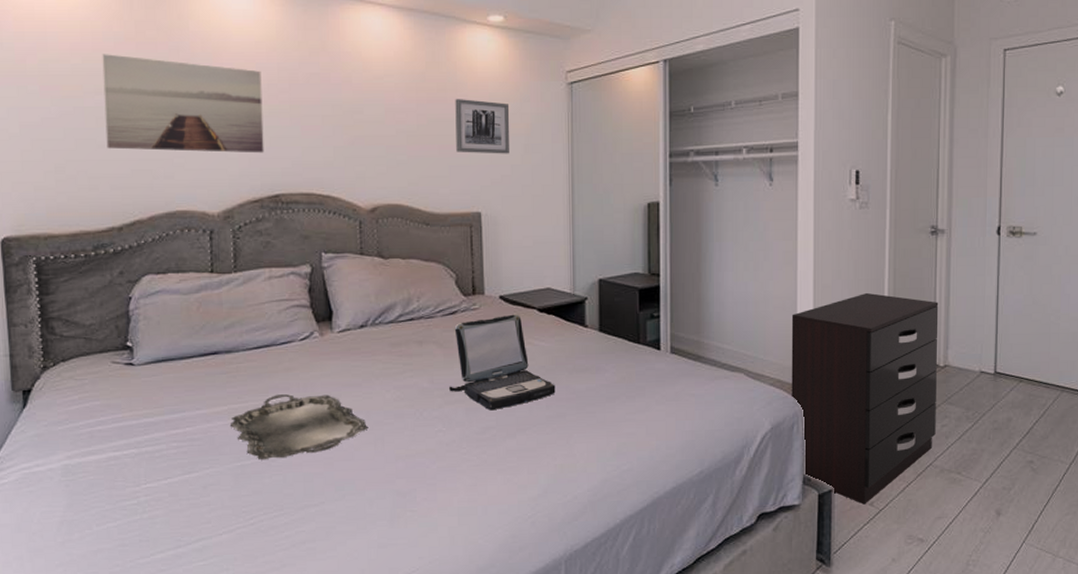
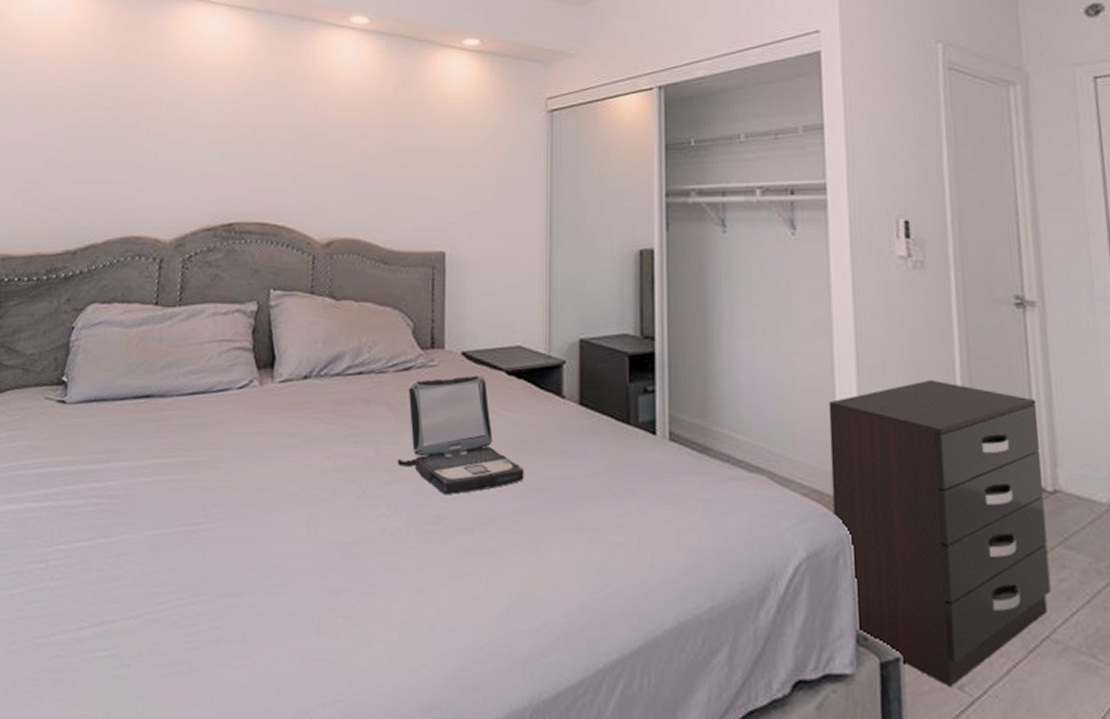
wall art: present [102,54,264,153] -> none [74,77,229,179]
serving tray: present [229,394,369,460] -> none [153,451,303,531]
wall art: present [455,99,510,154] -> none [422,126,482,188]

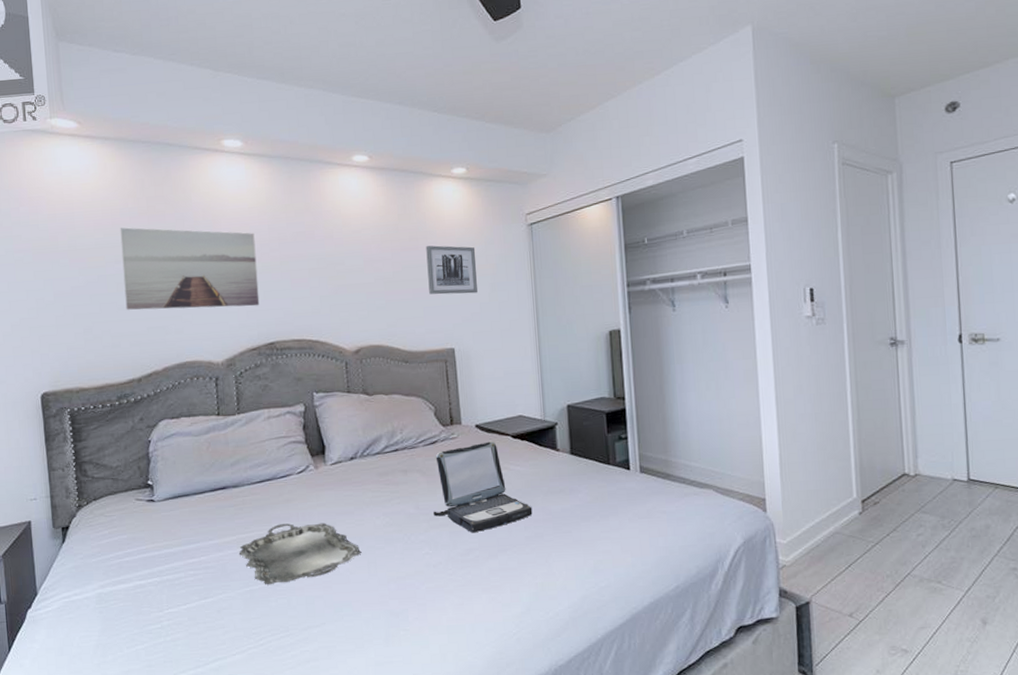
wall art: none [74,77,229,179] -> present [120,227,260,310]
serving tray: none [153,451,303,531] -> present [238,522,362,585]
wall art: none [422,126,482,188] -> present [426,245,478,295]
dresser: present [828,379,1051,687] -> none [756,406,912,616]

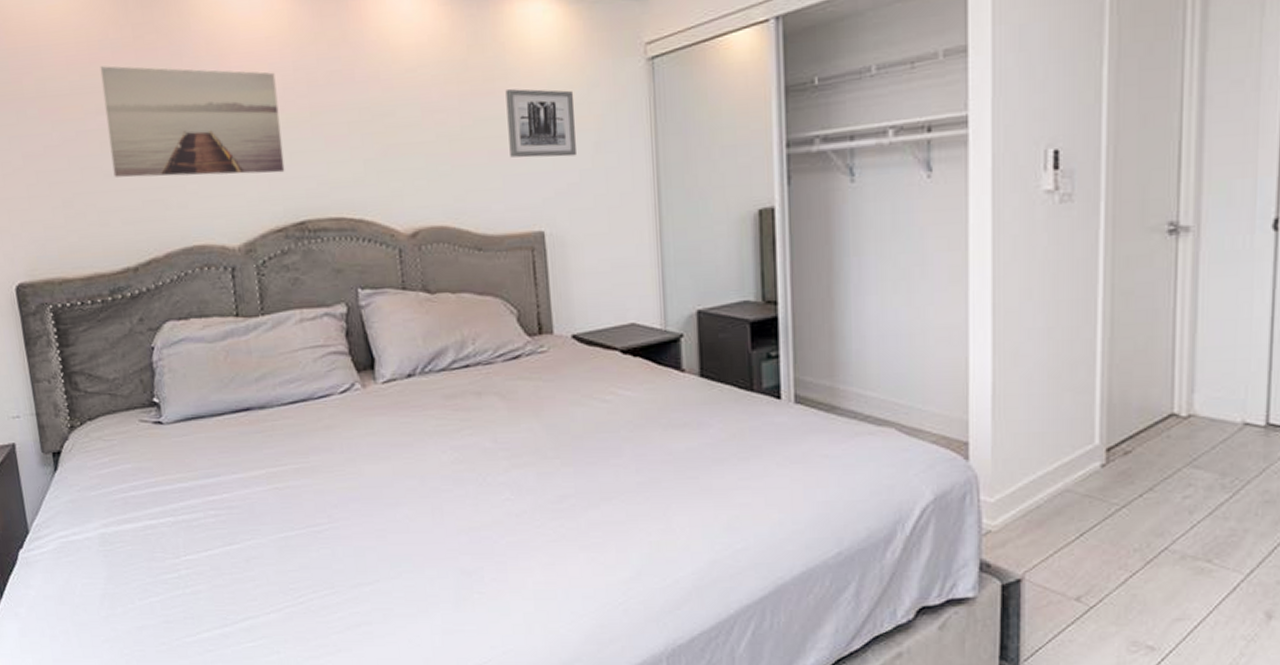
serving tray: present [238,522,362,585] -> none [269,456,424,532]
laptop: present [433,441,533,533] -> none [516,357,647,476]

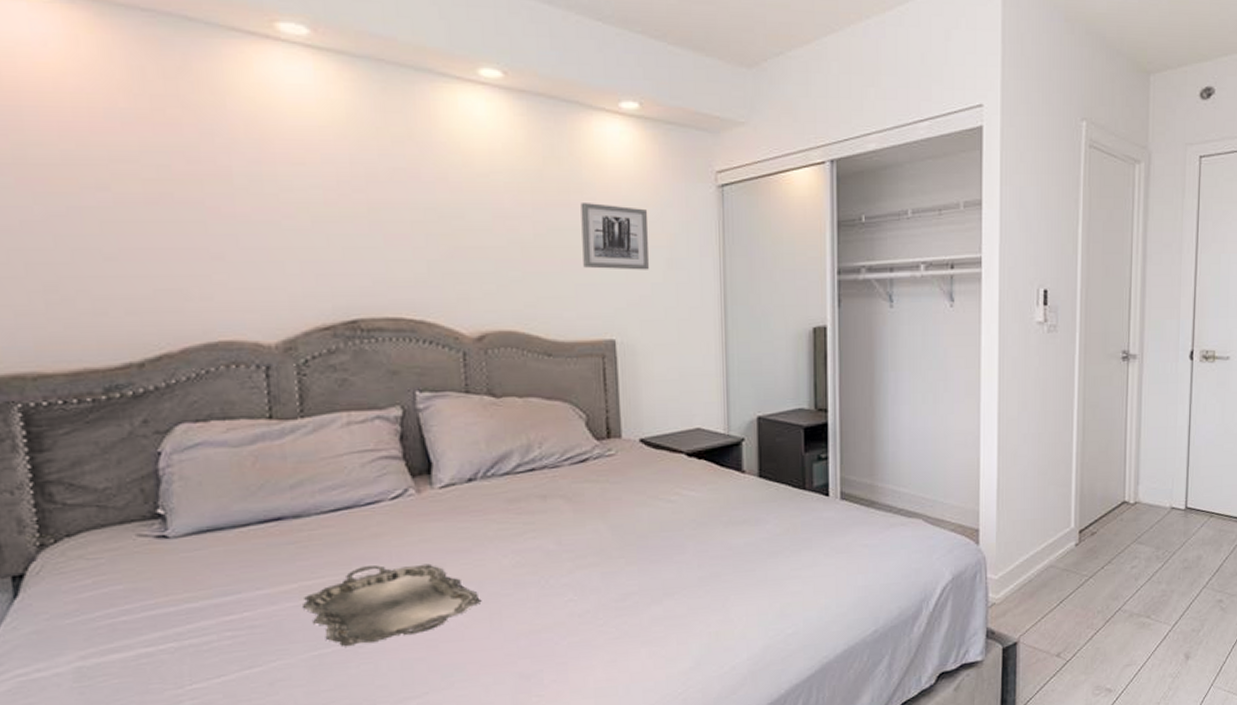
wall art: present [100,66,285,178] -> none [104,137,336,268]
serving tray: none [269,456,424,532] -> present [301,563,482,647]

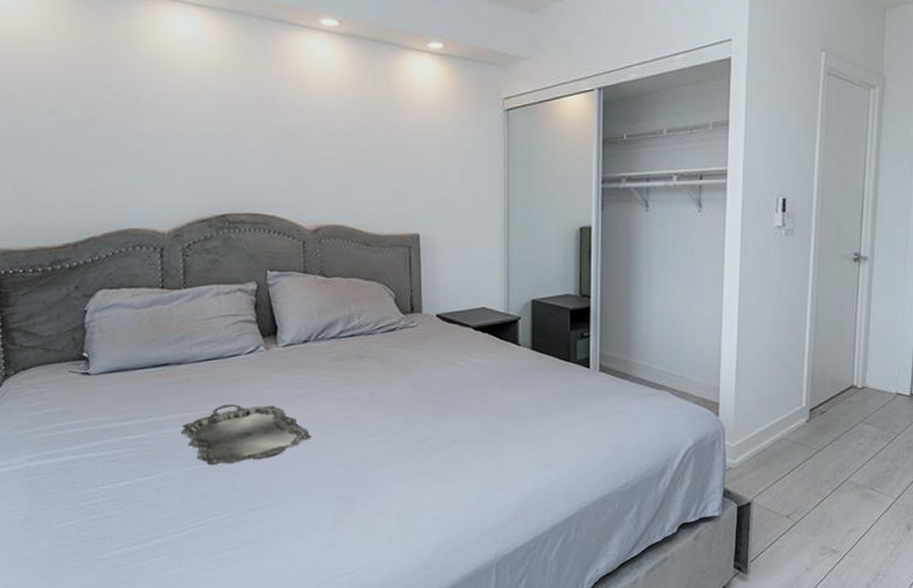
wall art: present [580,203,649,270] -> none [395,124,448,178]

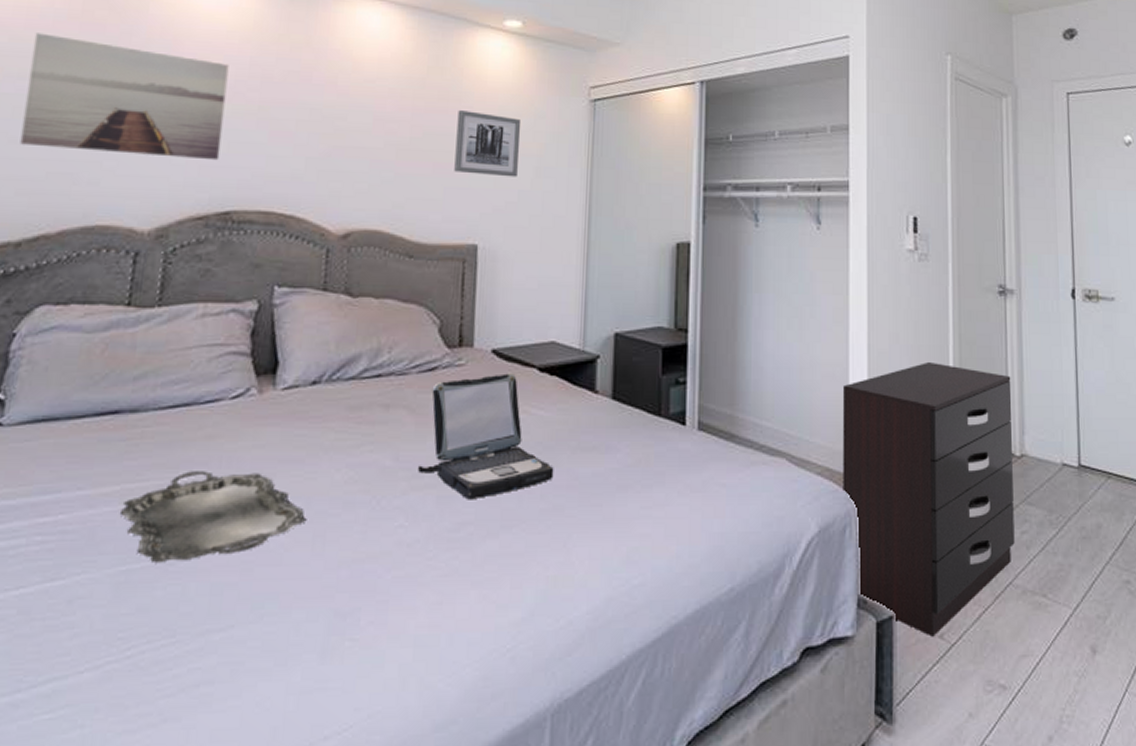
wall art: none [55,76,212,175] -> present [19,33,229,161]
laptop: none [388,332,489,423] -> present [418,373,554,500]
wall art: none [395,124,448,178] -> present [454,110,522,177]
dresser: none [714,316,859,517] -> present [842,361,1015,637]

